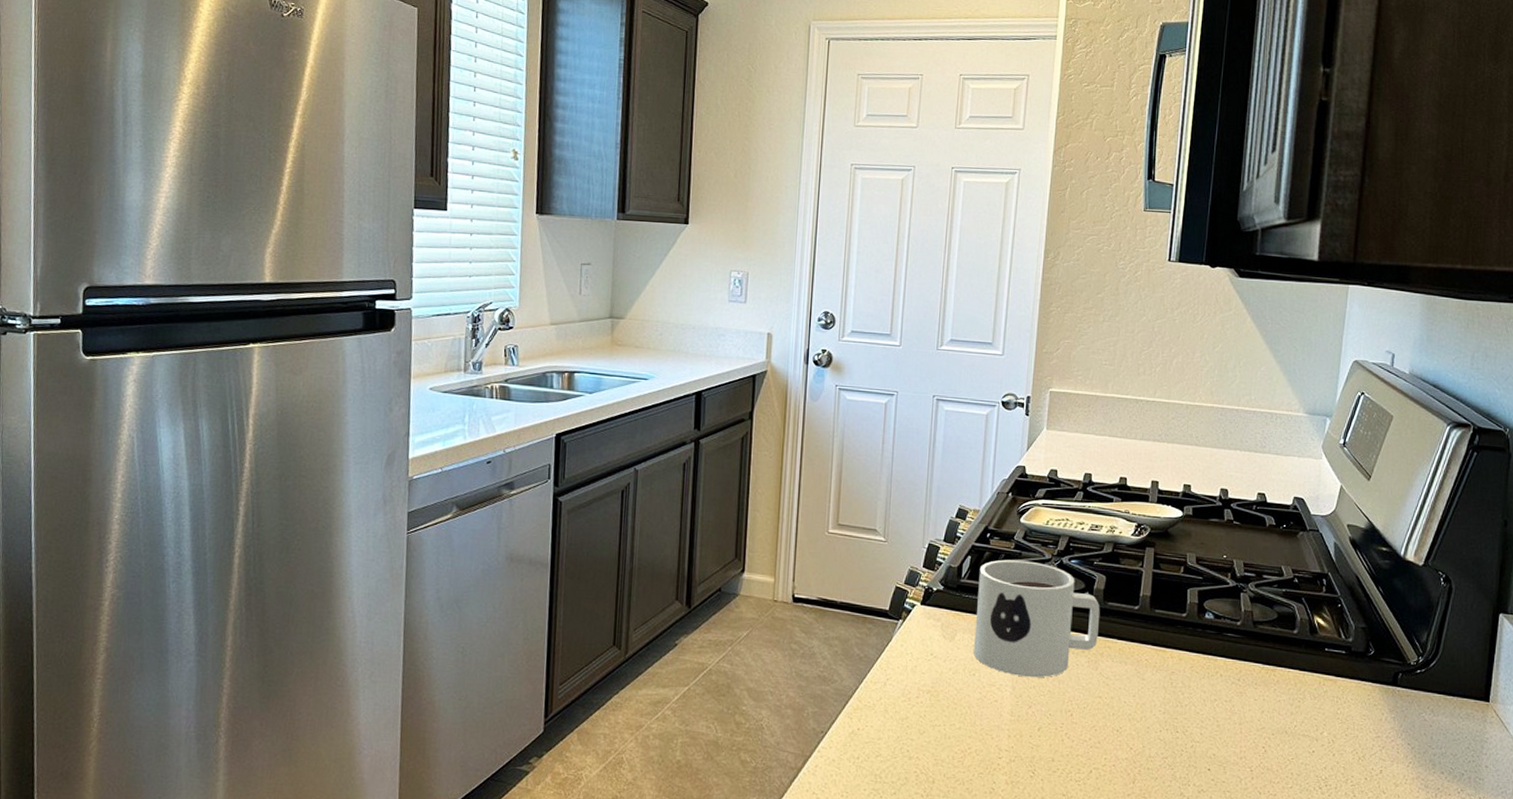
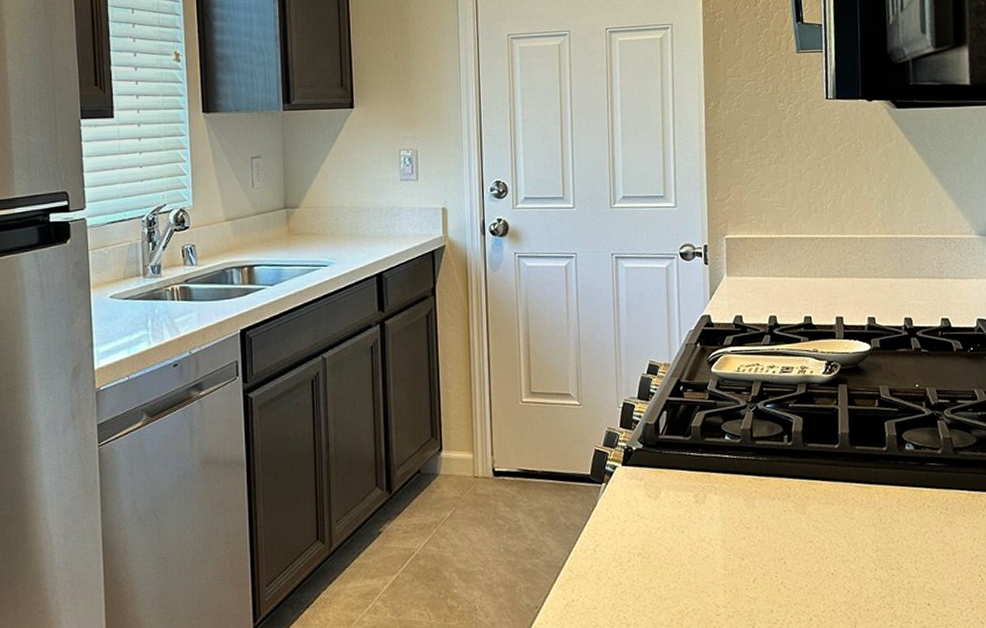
mug: present [974,559,1100,678] -> none [676,410,802,529]

